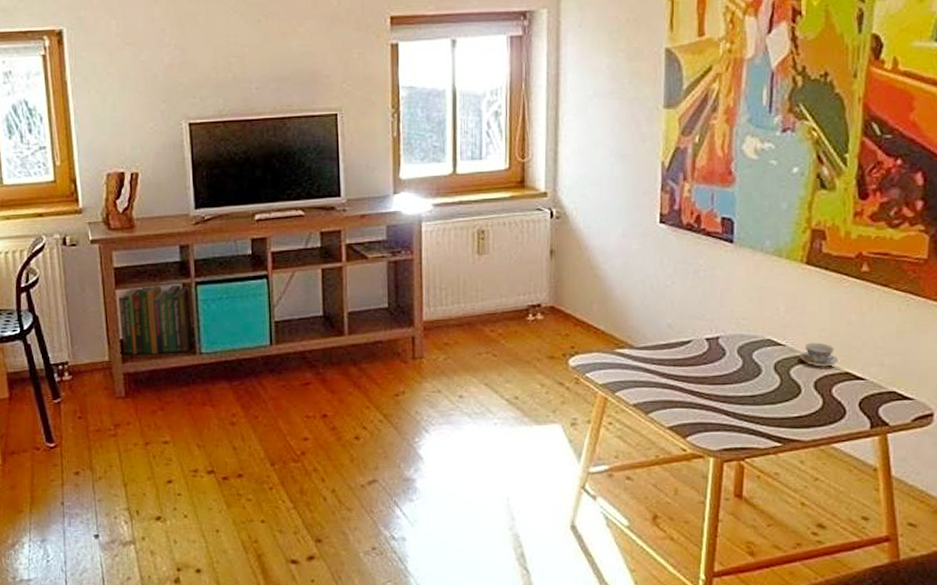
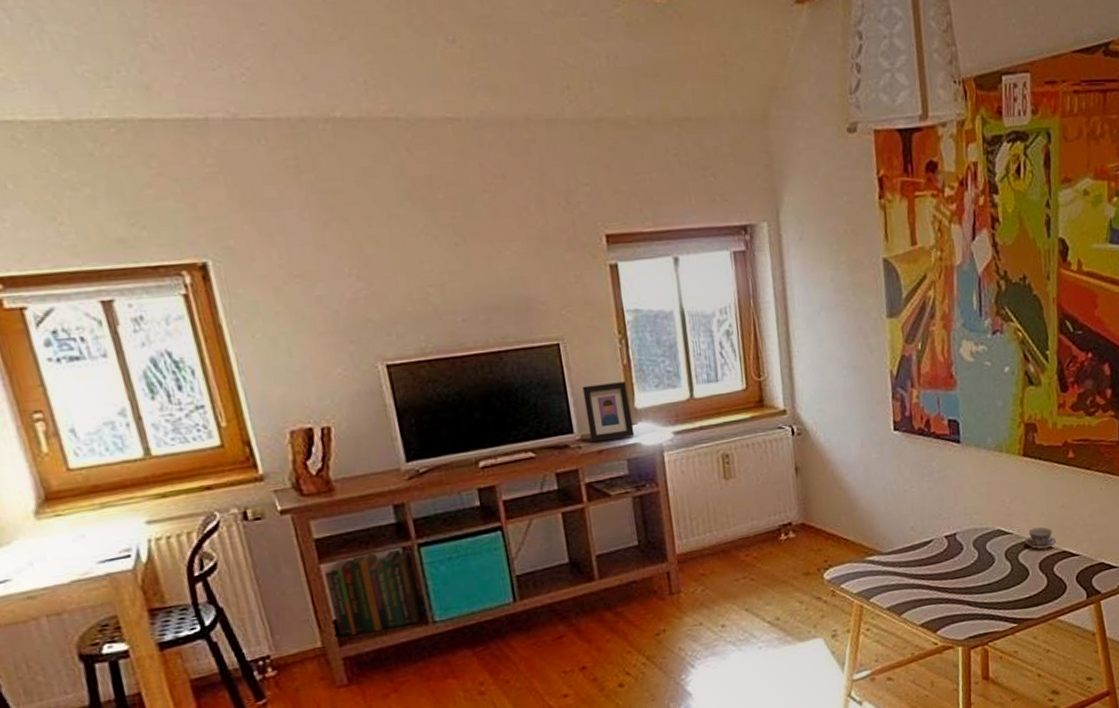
picture frame: none [353,153,396,207] -> present [582,381,635,443]

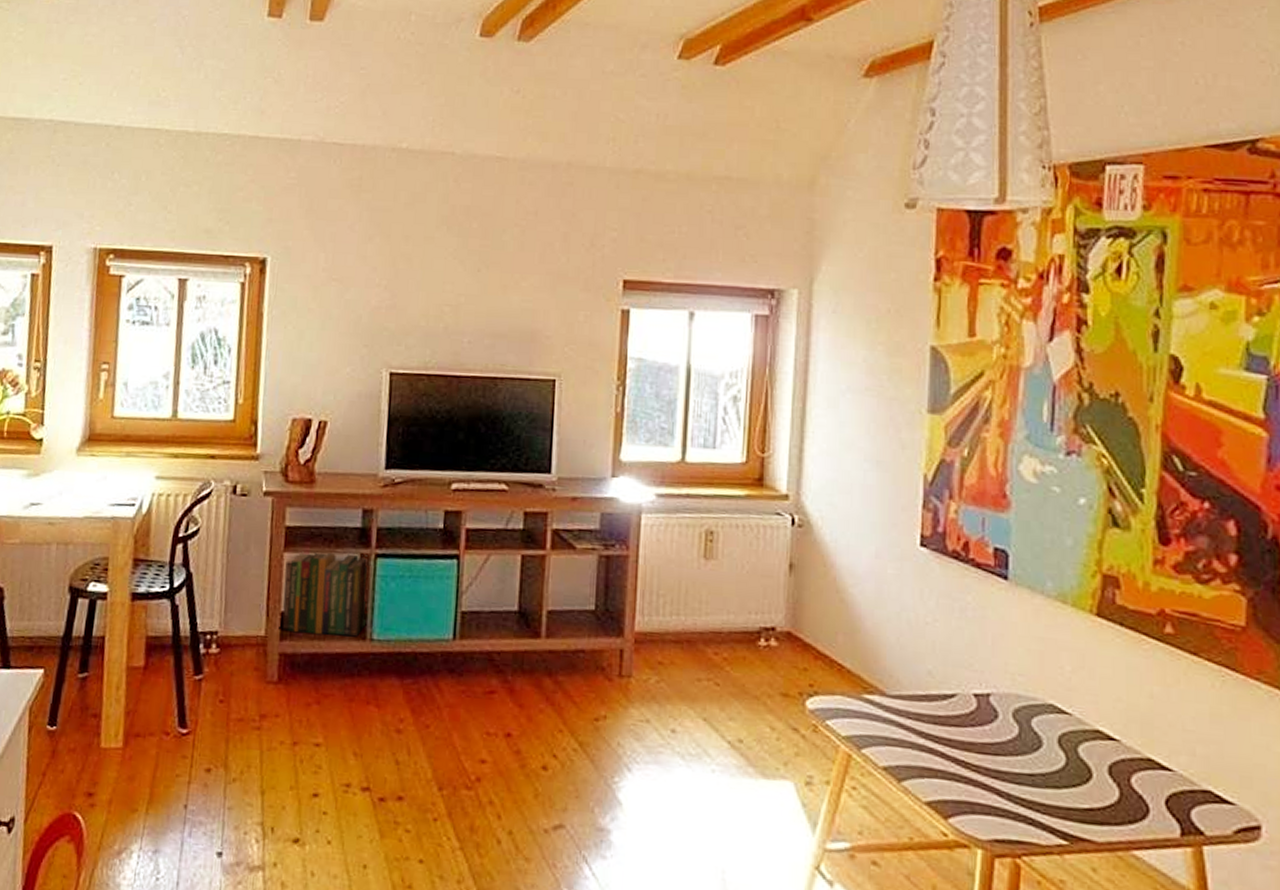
picture frame: present [582,381,635,443] -> none [566,427,615,490]
teacup: present [1024,527,1057,549] -> none [1089,714,1139,748]

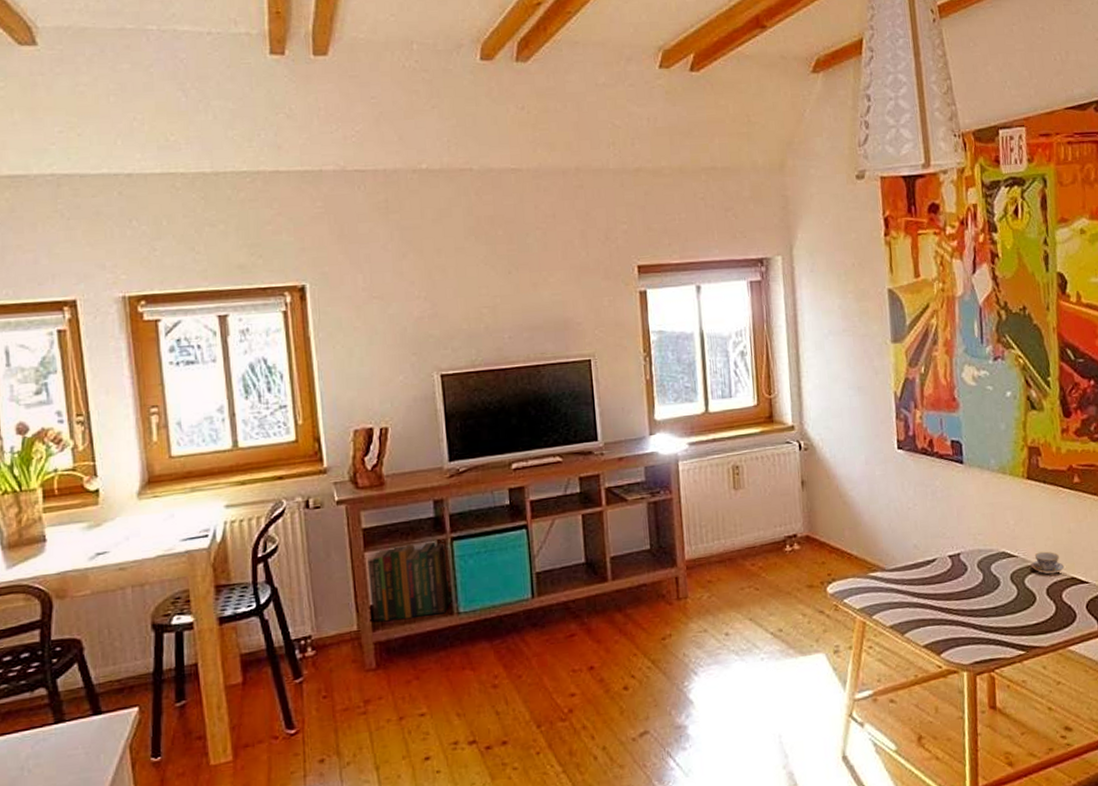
teacup: none [1089,714,1139,748] -> present [1031,551,1065,574]

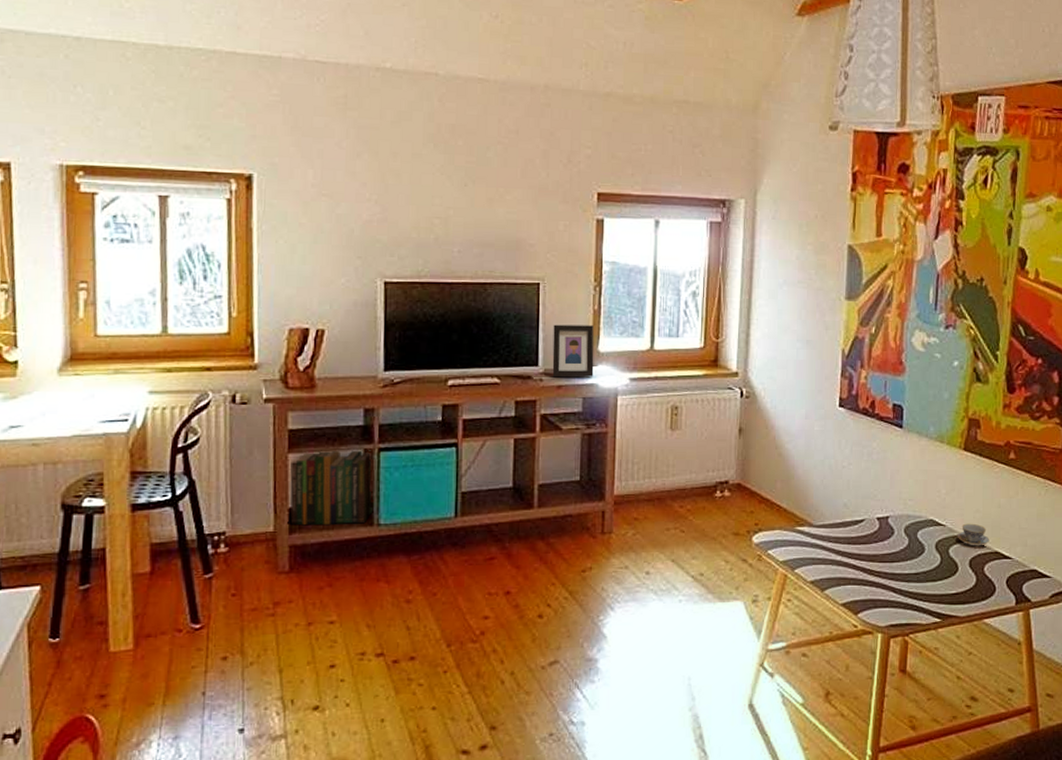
picture frame: none [608,395,653,450] -> present [552,324,594,378]

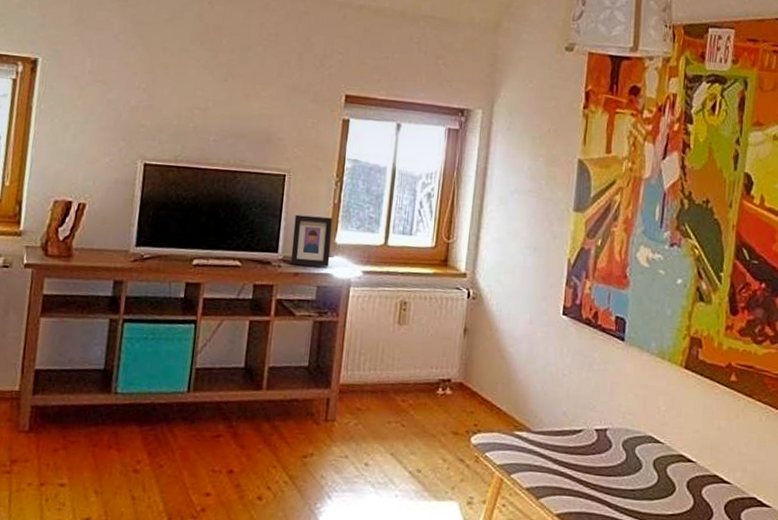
books: present [290,449,374,526] -> none [35,316,116,391]
teacup: present [957,523,990,546] -> none [675,443,709,468]

